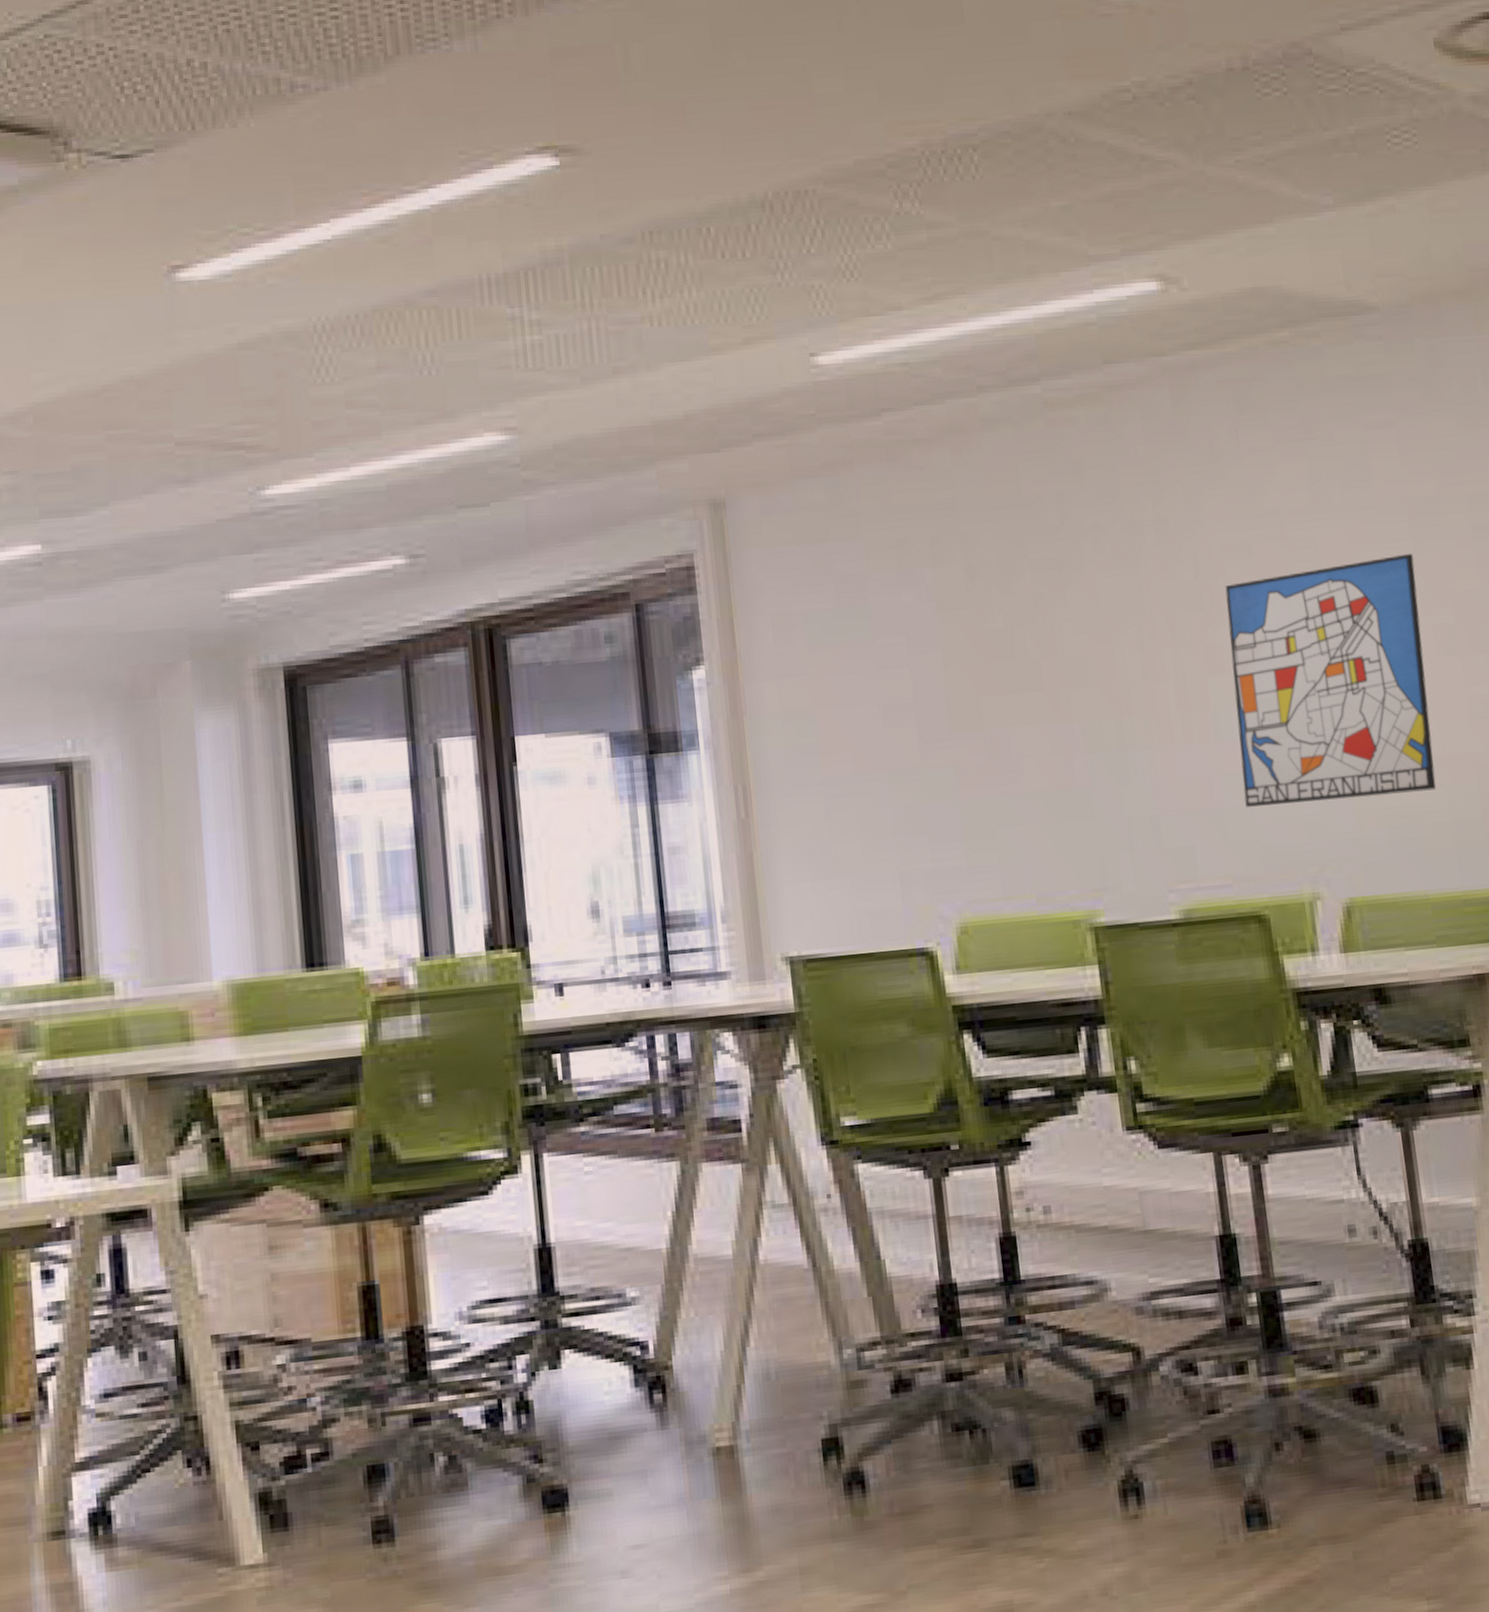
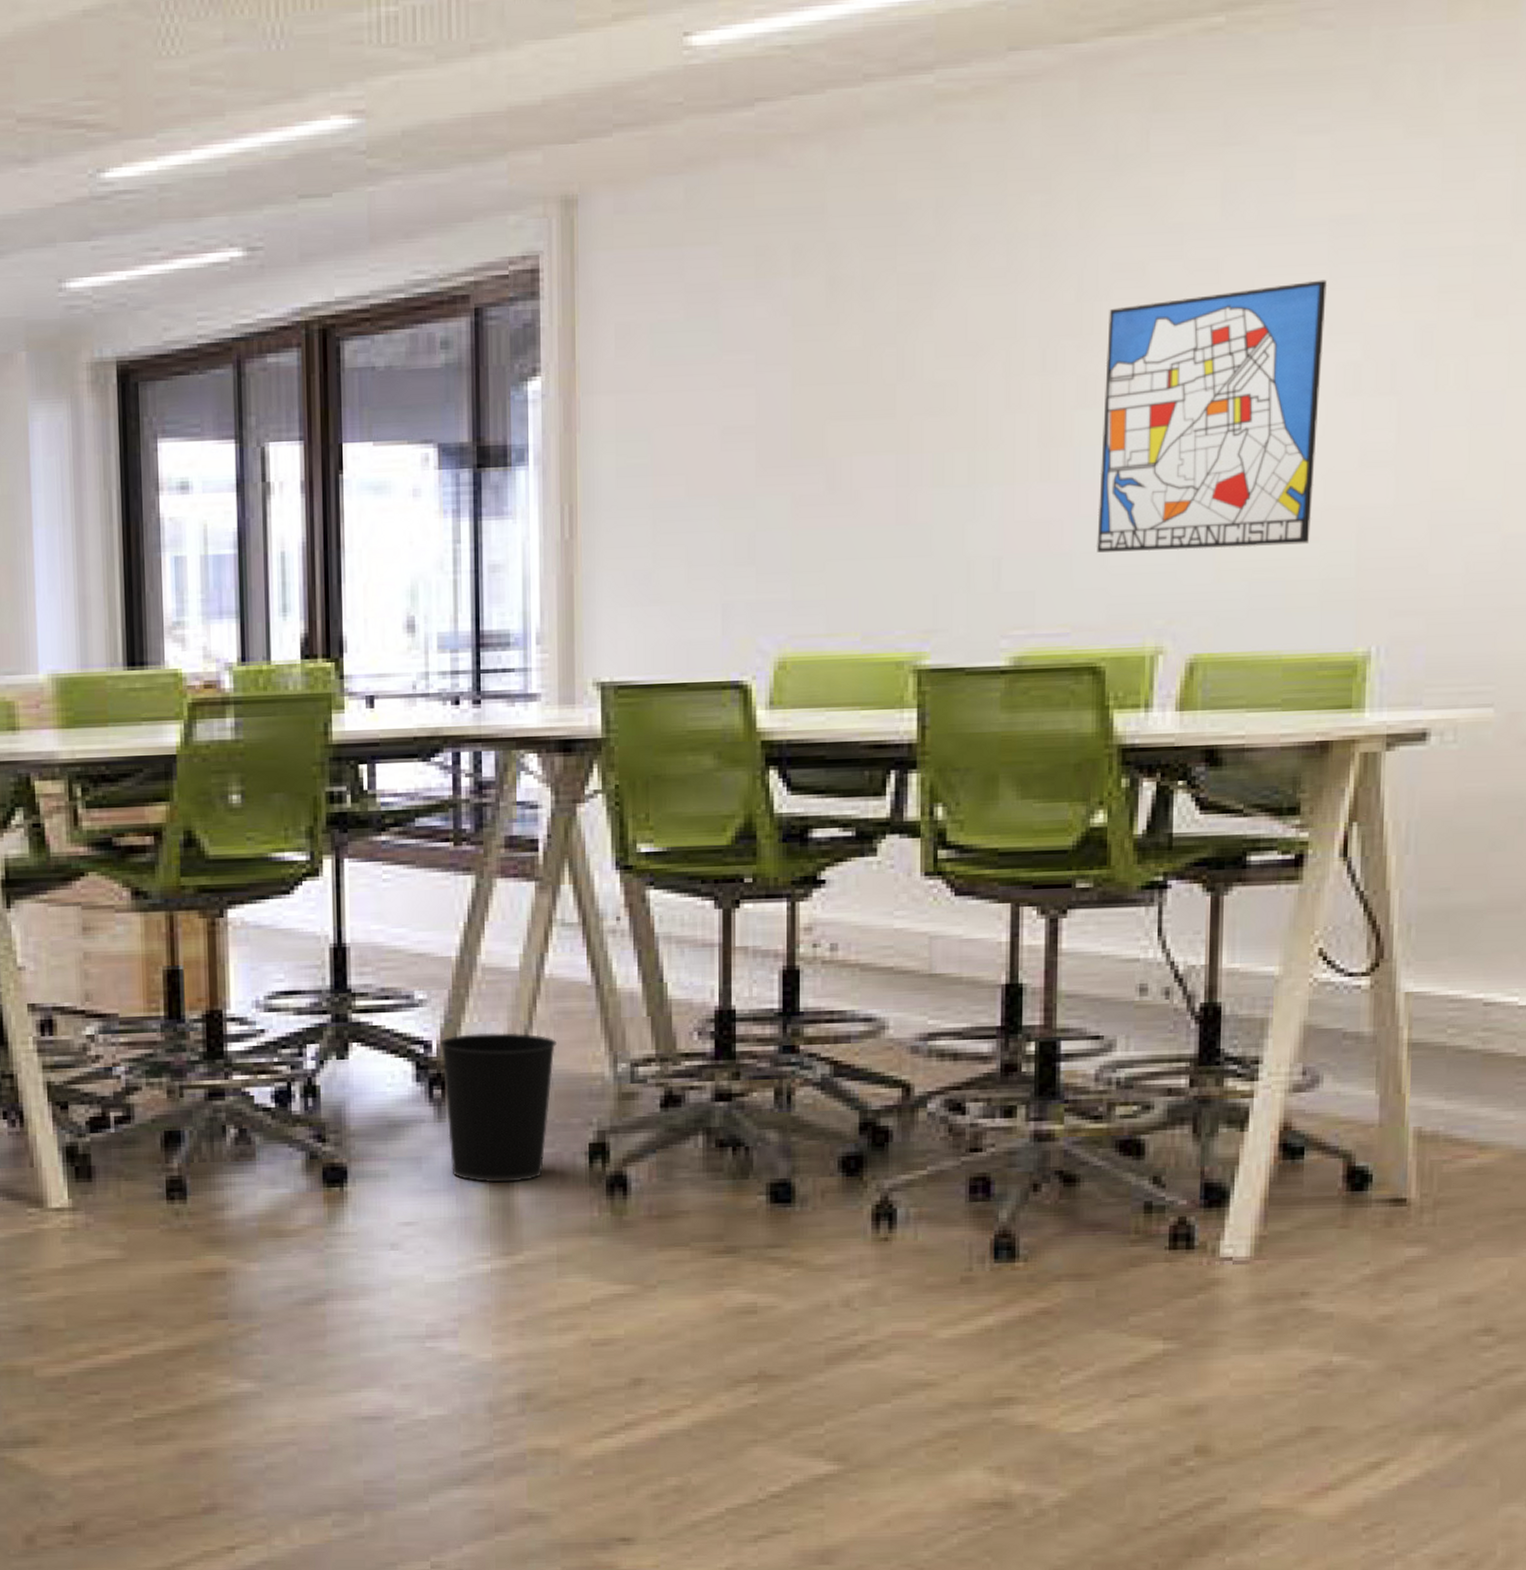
wastebasket: none [657,1325,779,1493] -> present [440,1032,558,1183]

